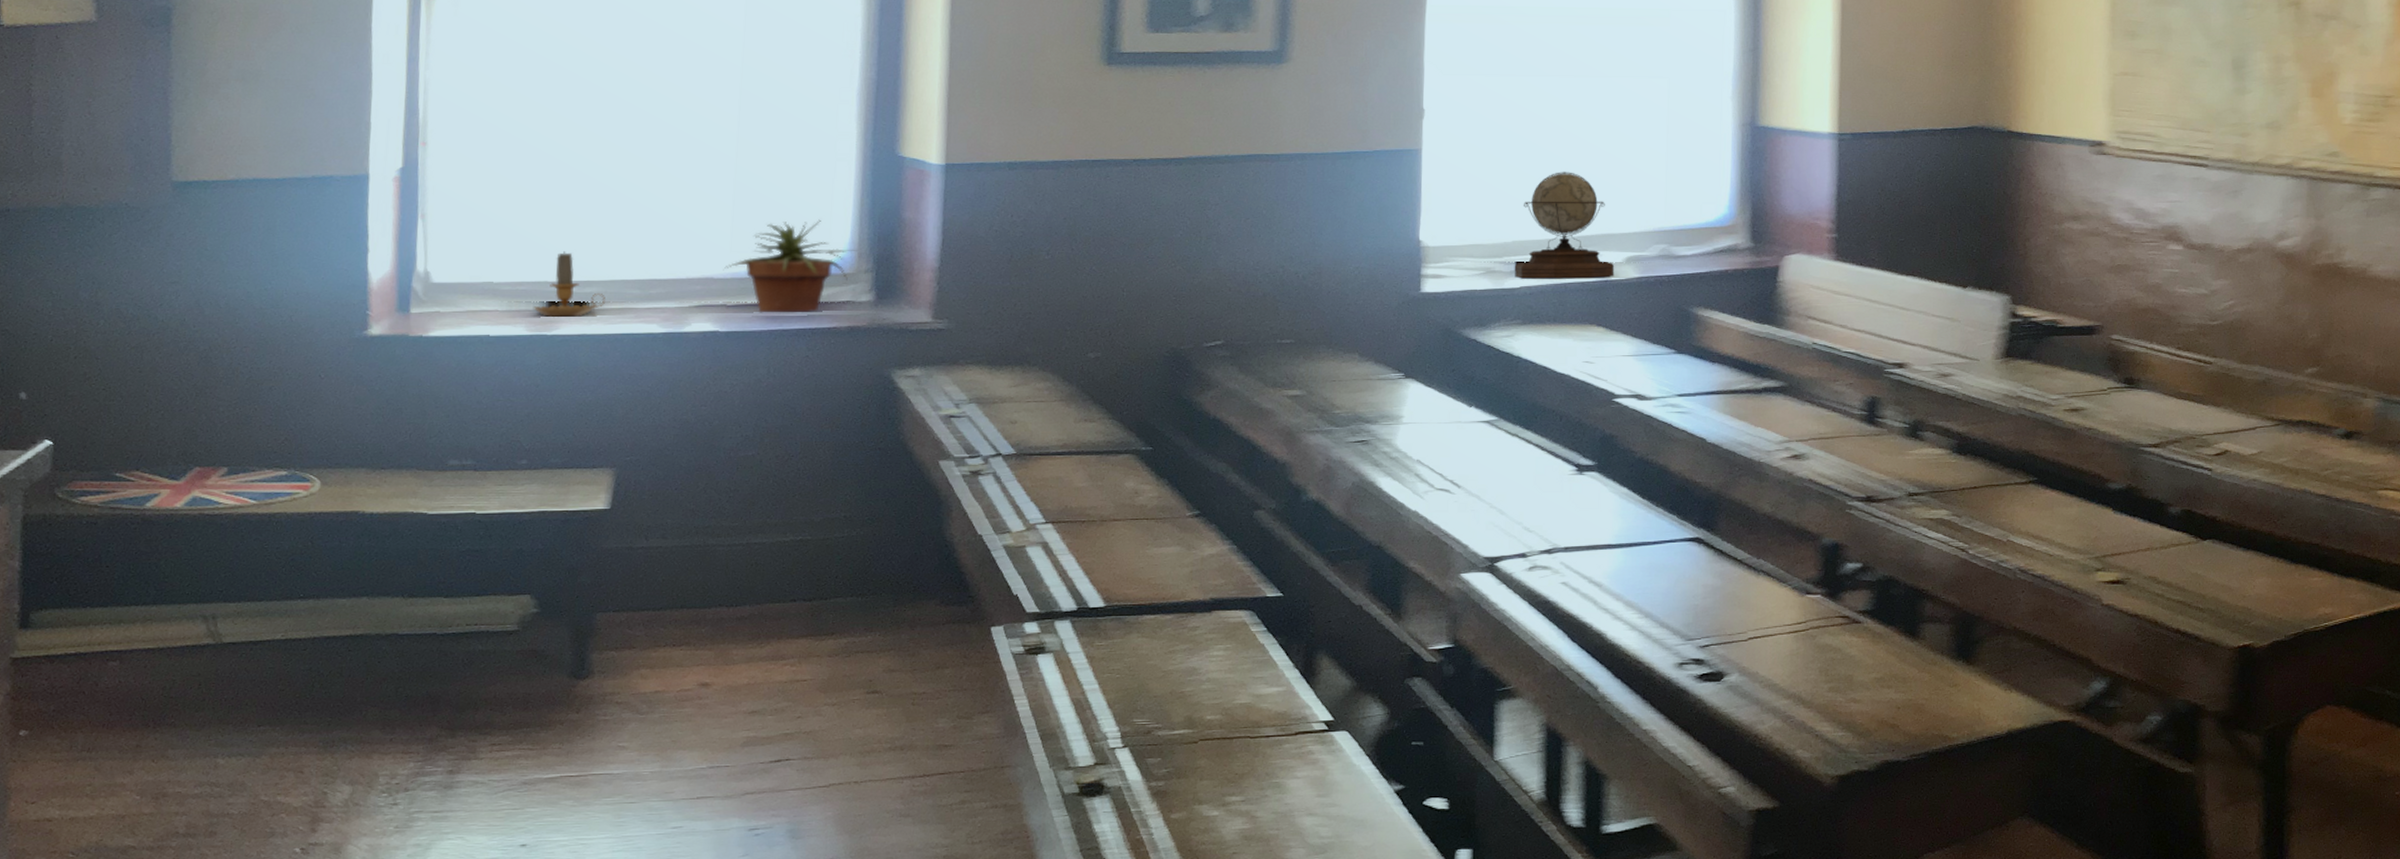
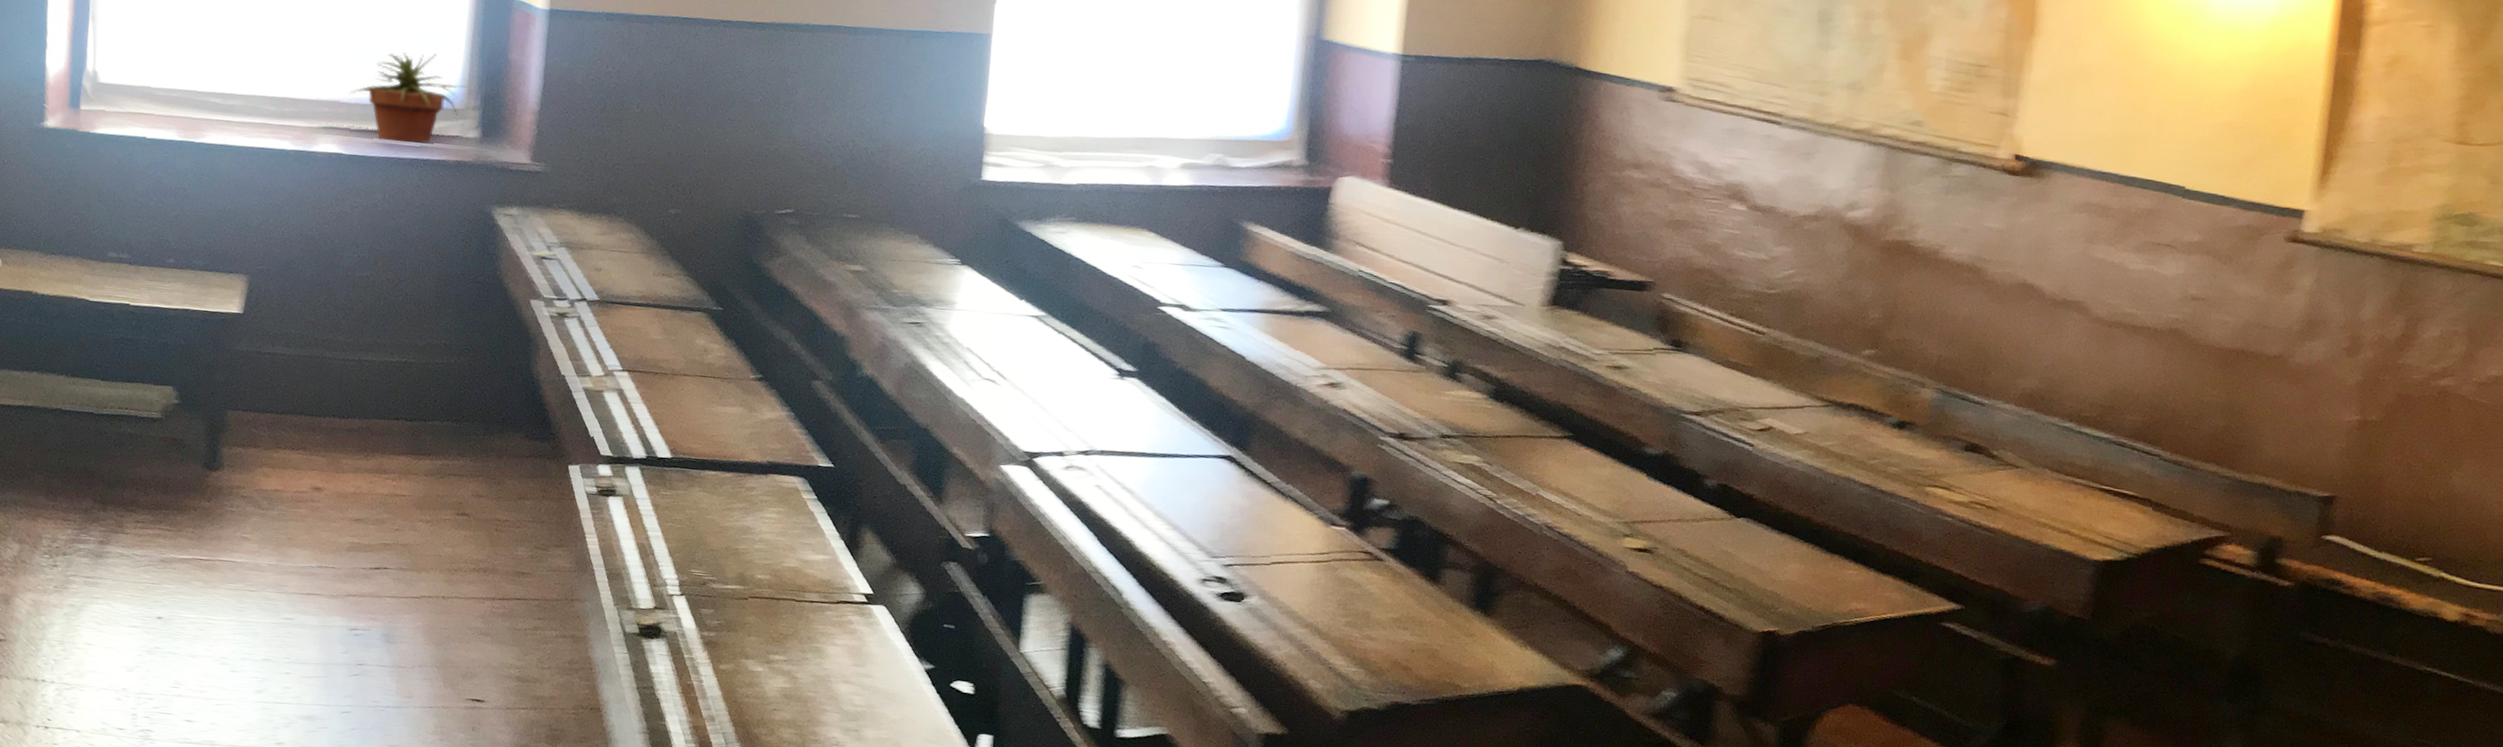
candlestick: present [533,251,605,318] -> none [183,63,246,127]
globe: present [1515,171,1615,279] -> none [1072,69,1170,182]

